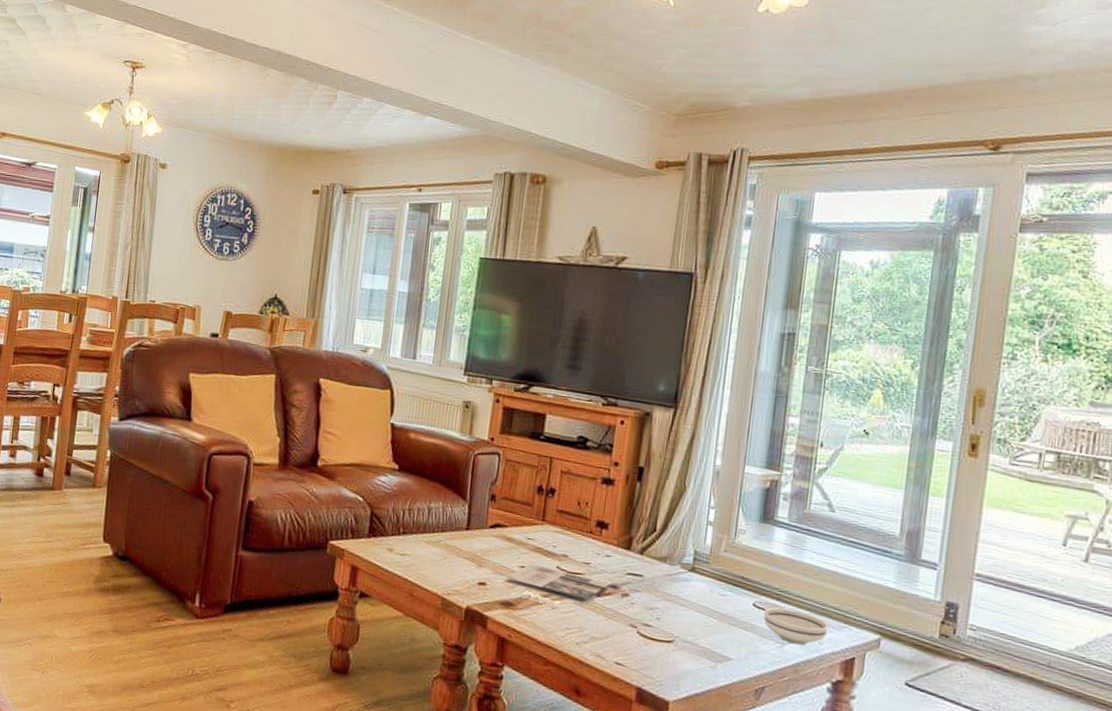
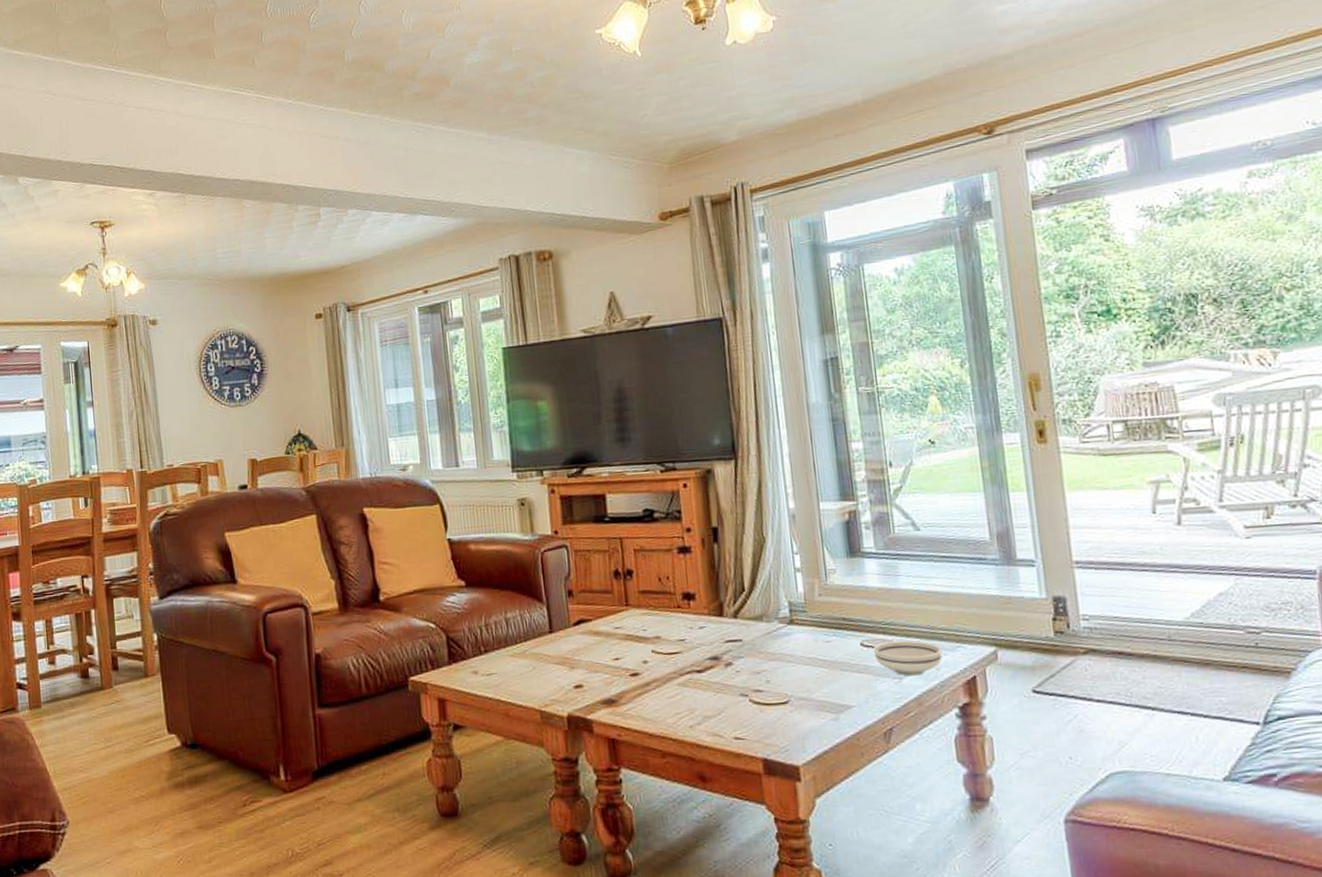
magazine: present [504,564,609,608] -> none [600,653,710,696]

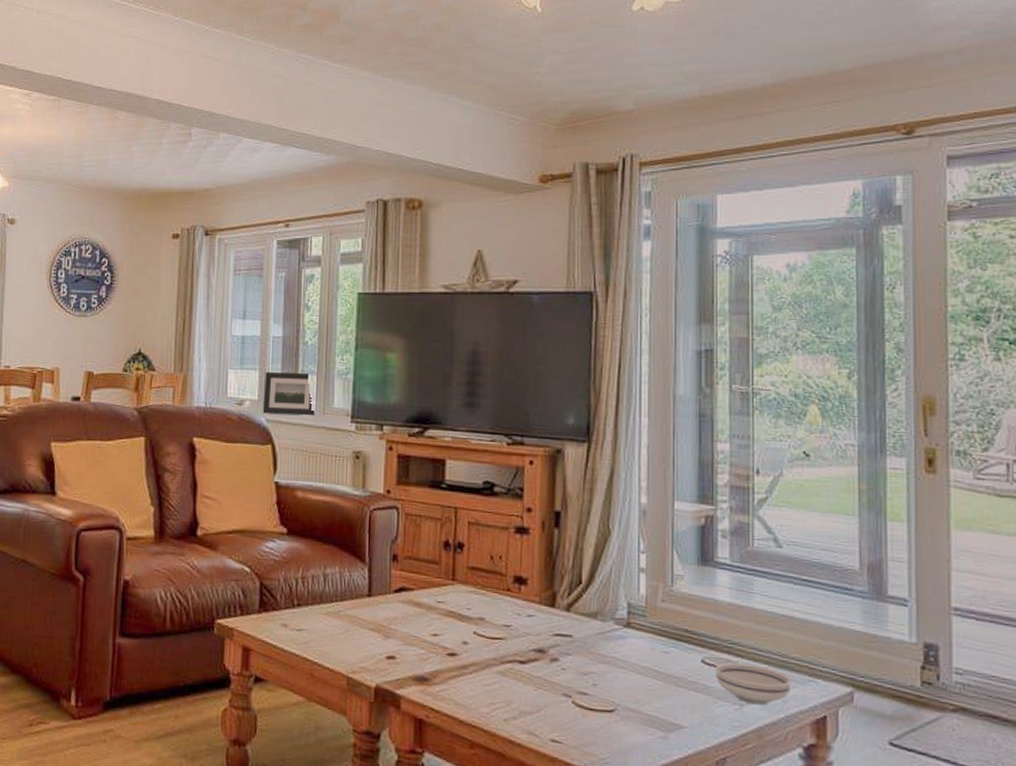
picture frame: none [424,430,477,476] -> present [262,371,315,416]

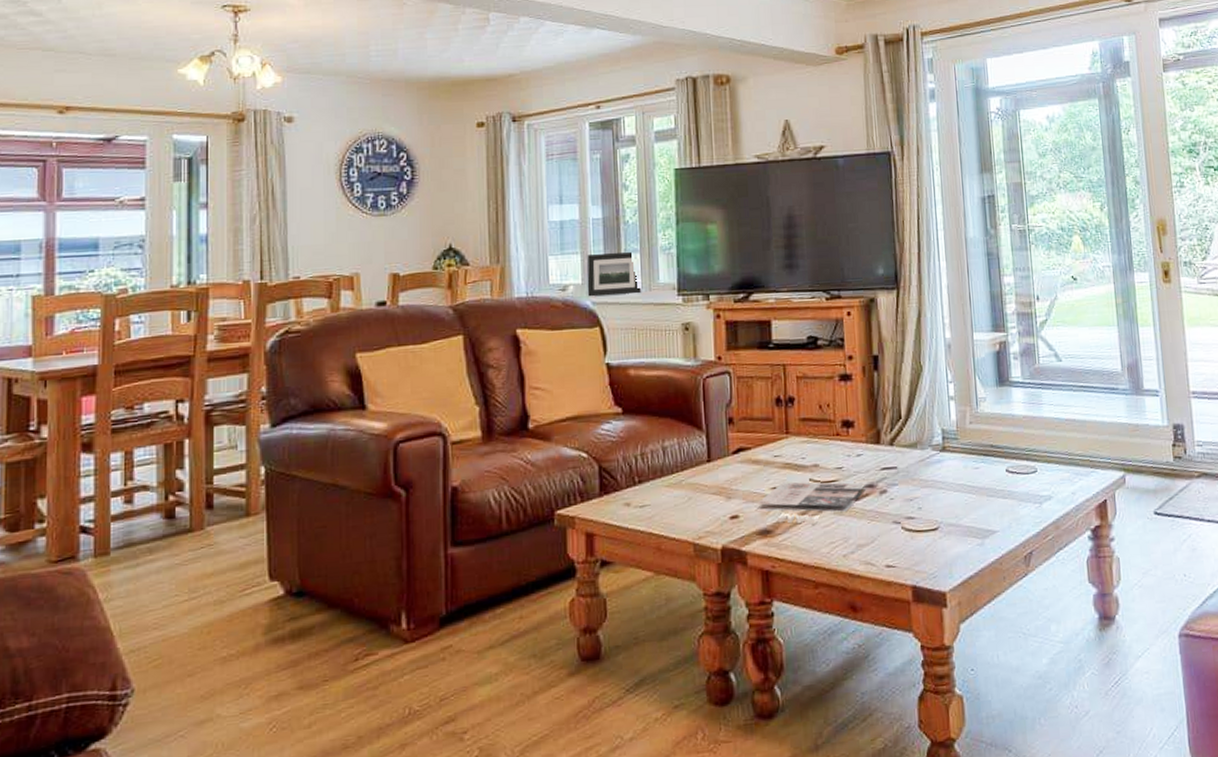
magazine: none [415,630,535,681] -> present [757,481,866,525]
bowl: present [714,662,792,705] -> none [1017,466,1078,501]

